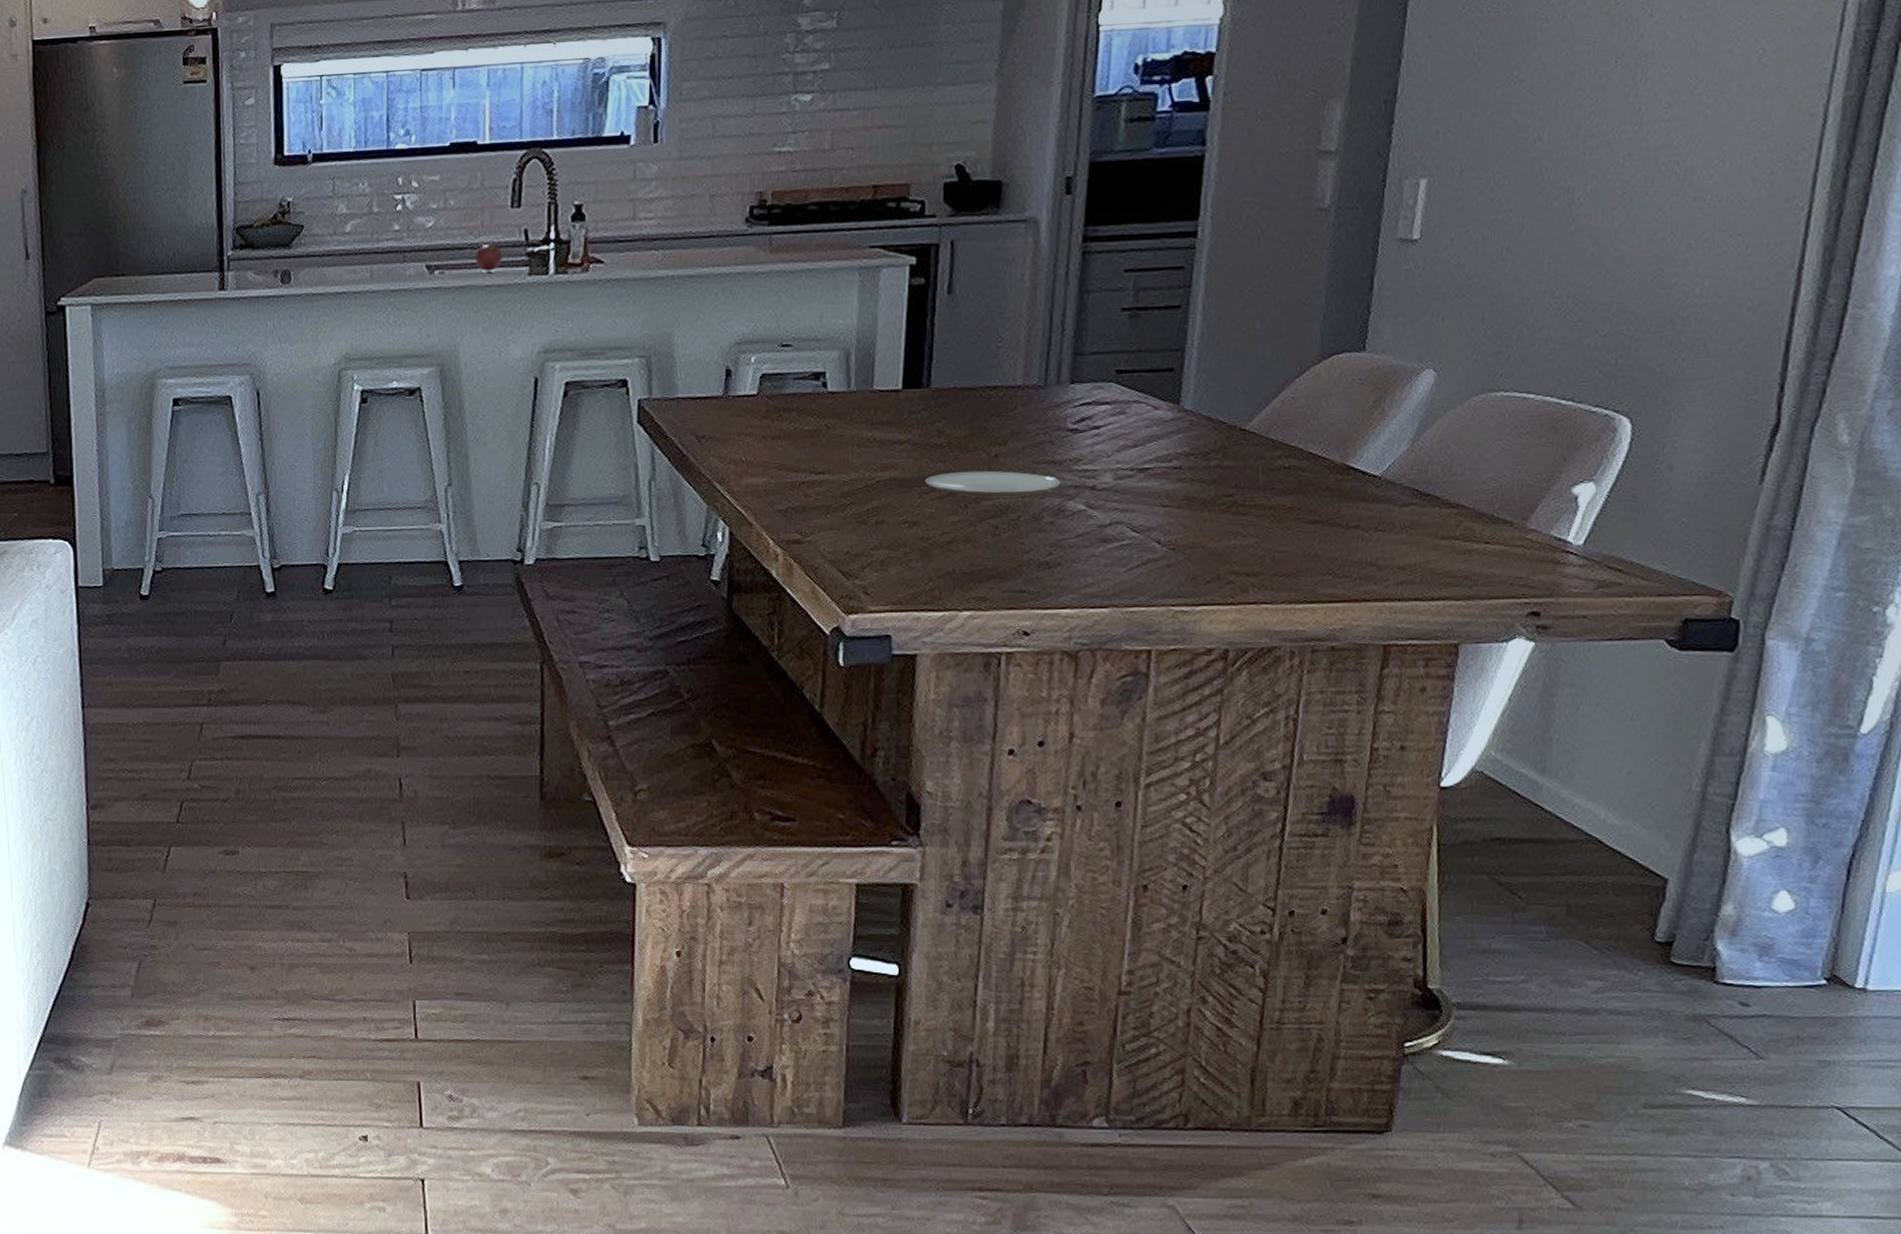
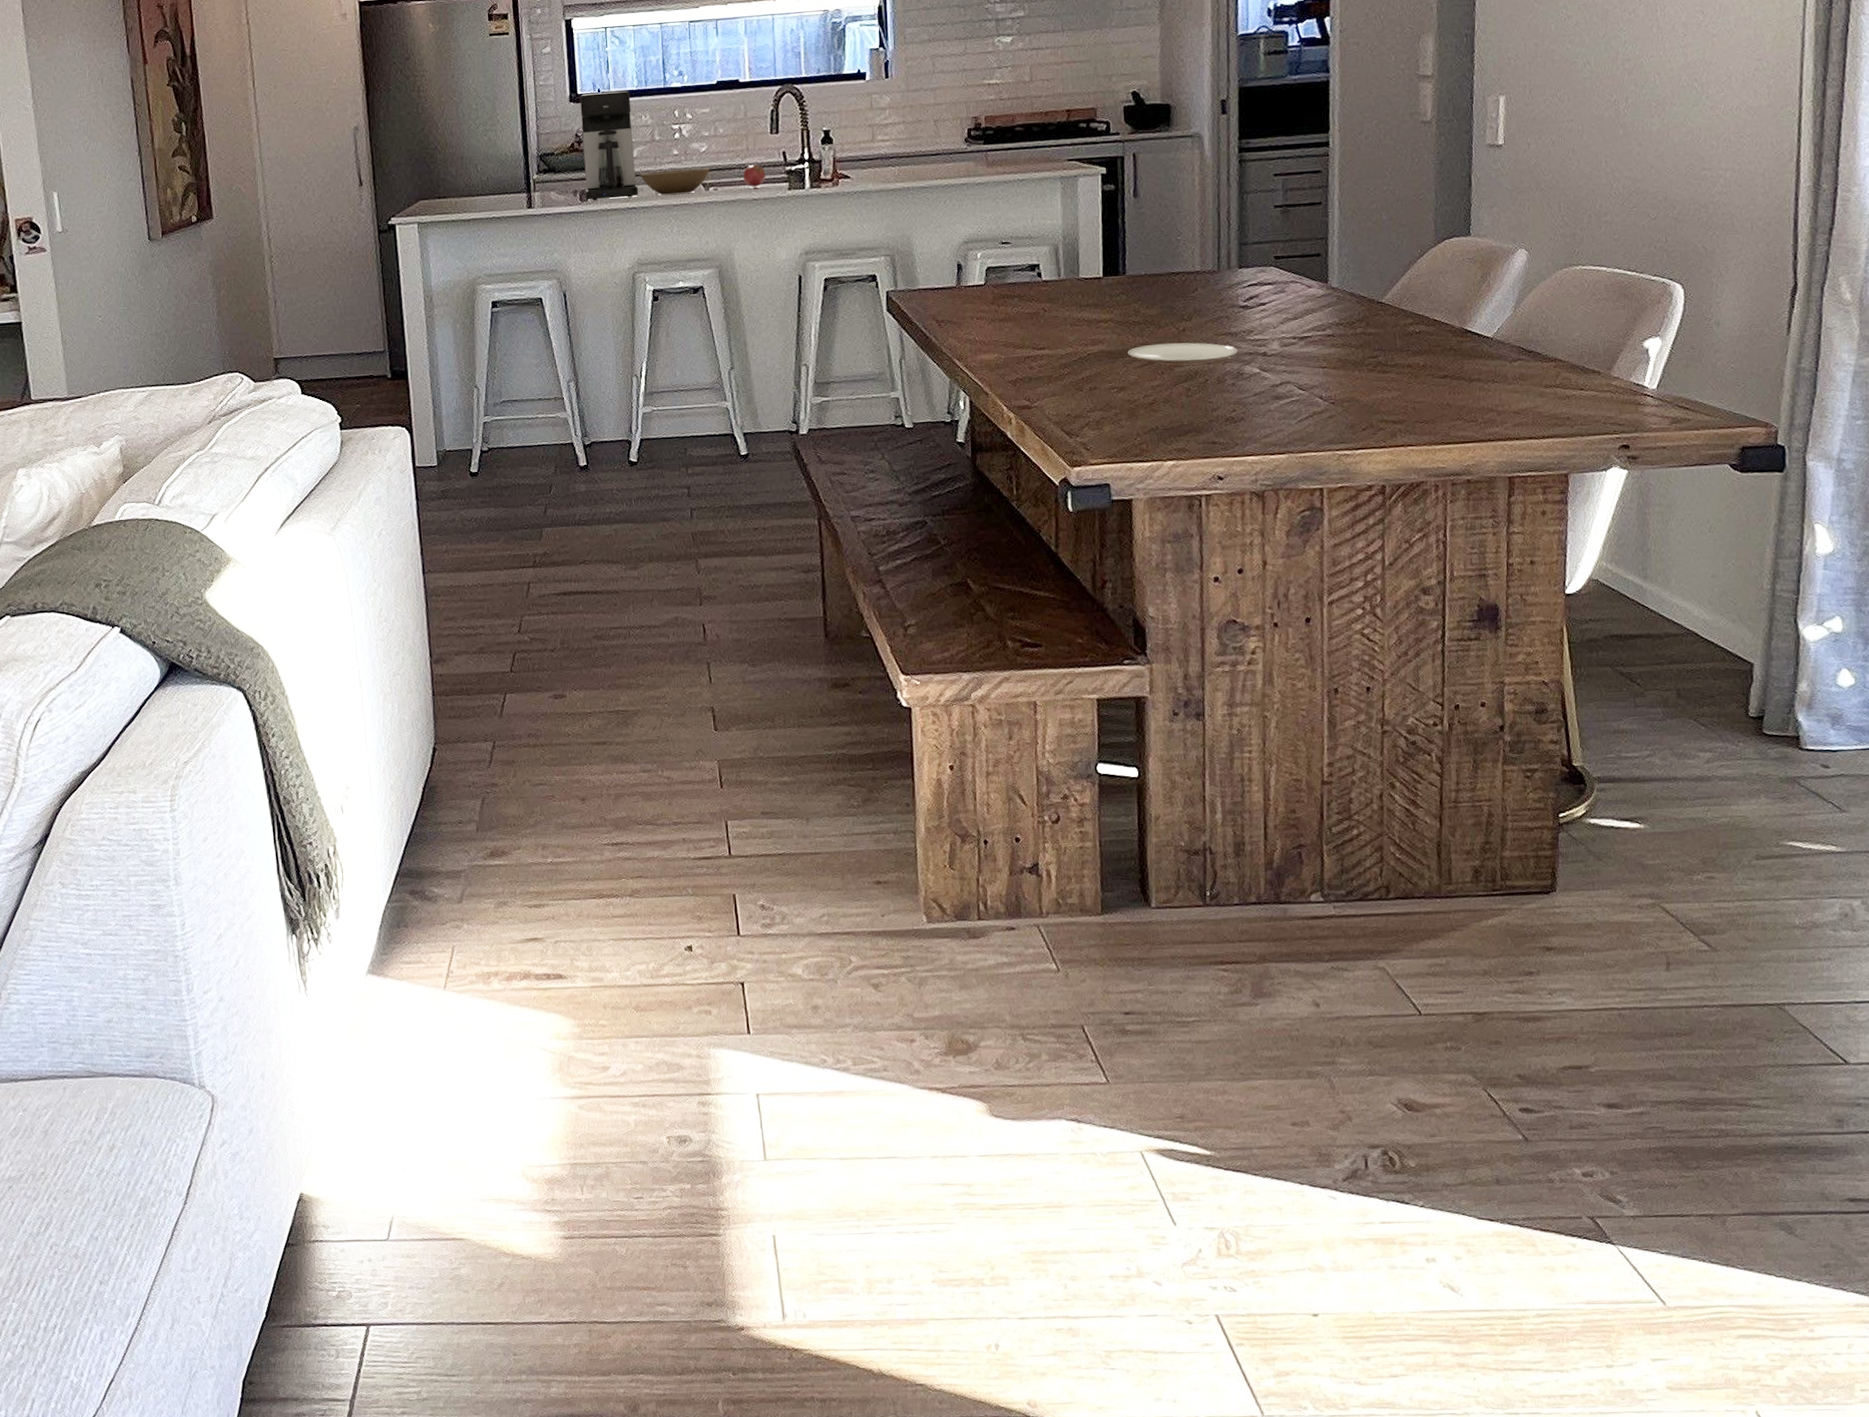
coffee maker: none [286,152,351,283] -> present [580,90,639,201]
bowl: none [353,246,437,279] -> present [640,167,710,196]

